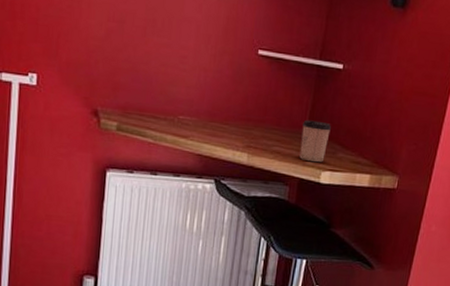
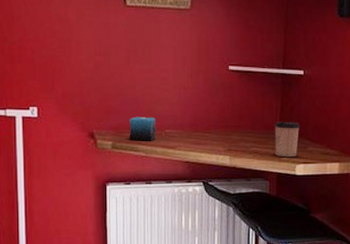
candle: none [137,97,170,127] -> present [129,116,156,141]

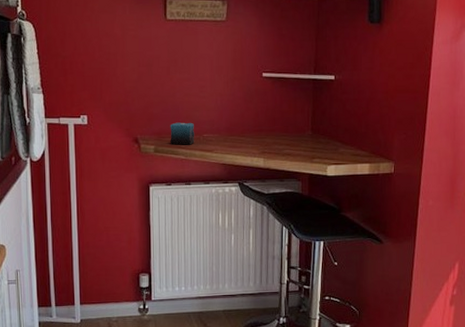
cup: present [275,121,300,158] -> none [307,124,331,159]

